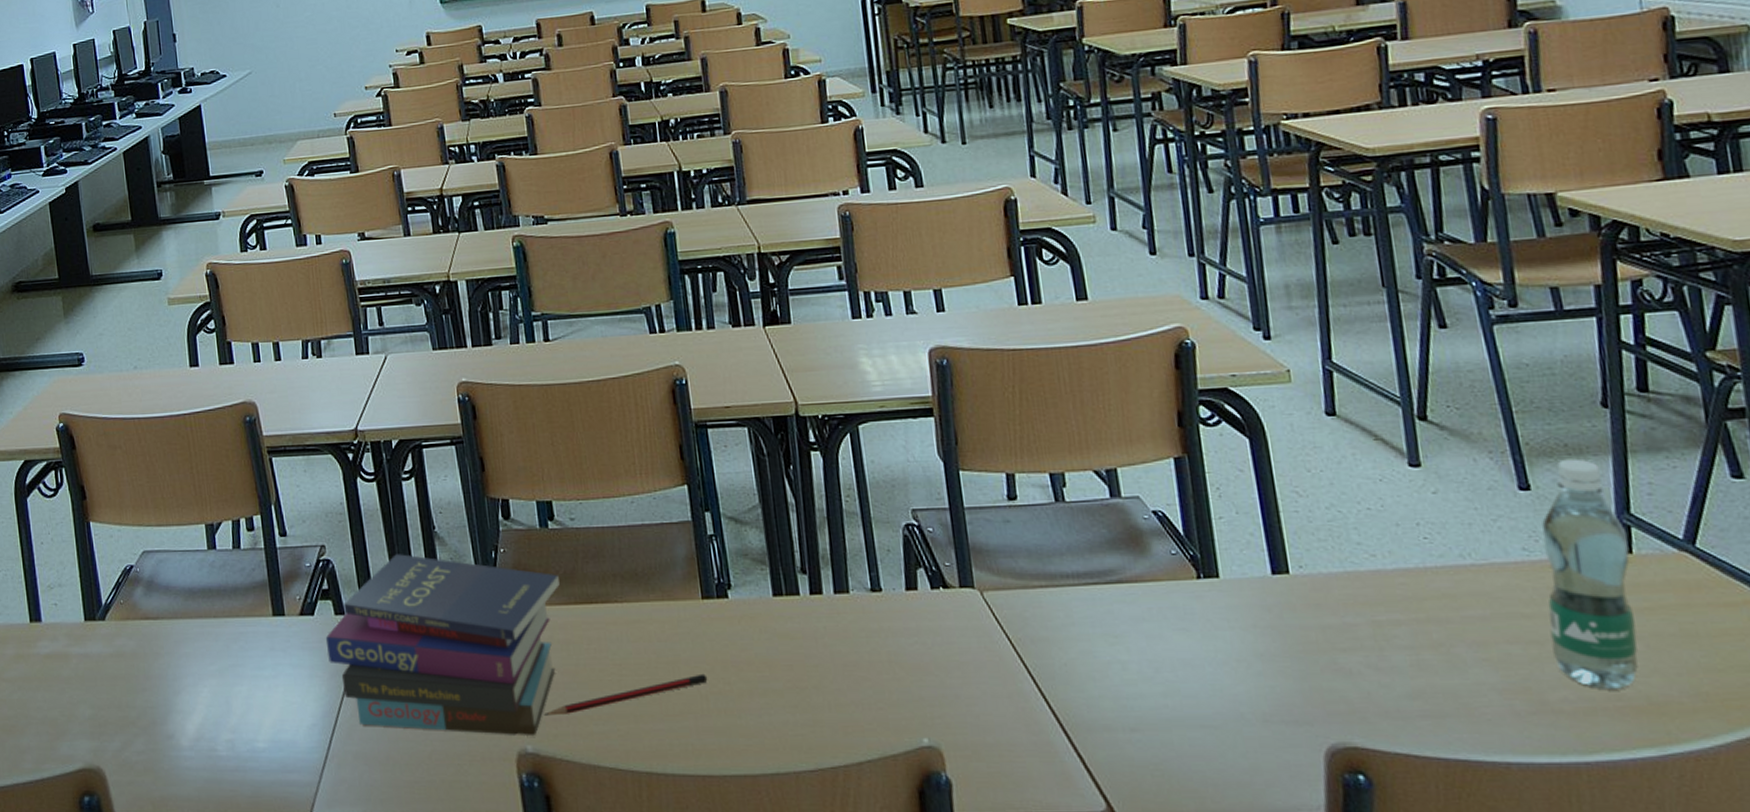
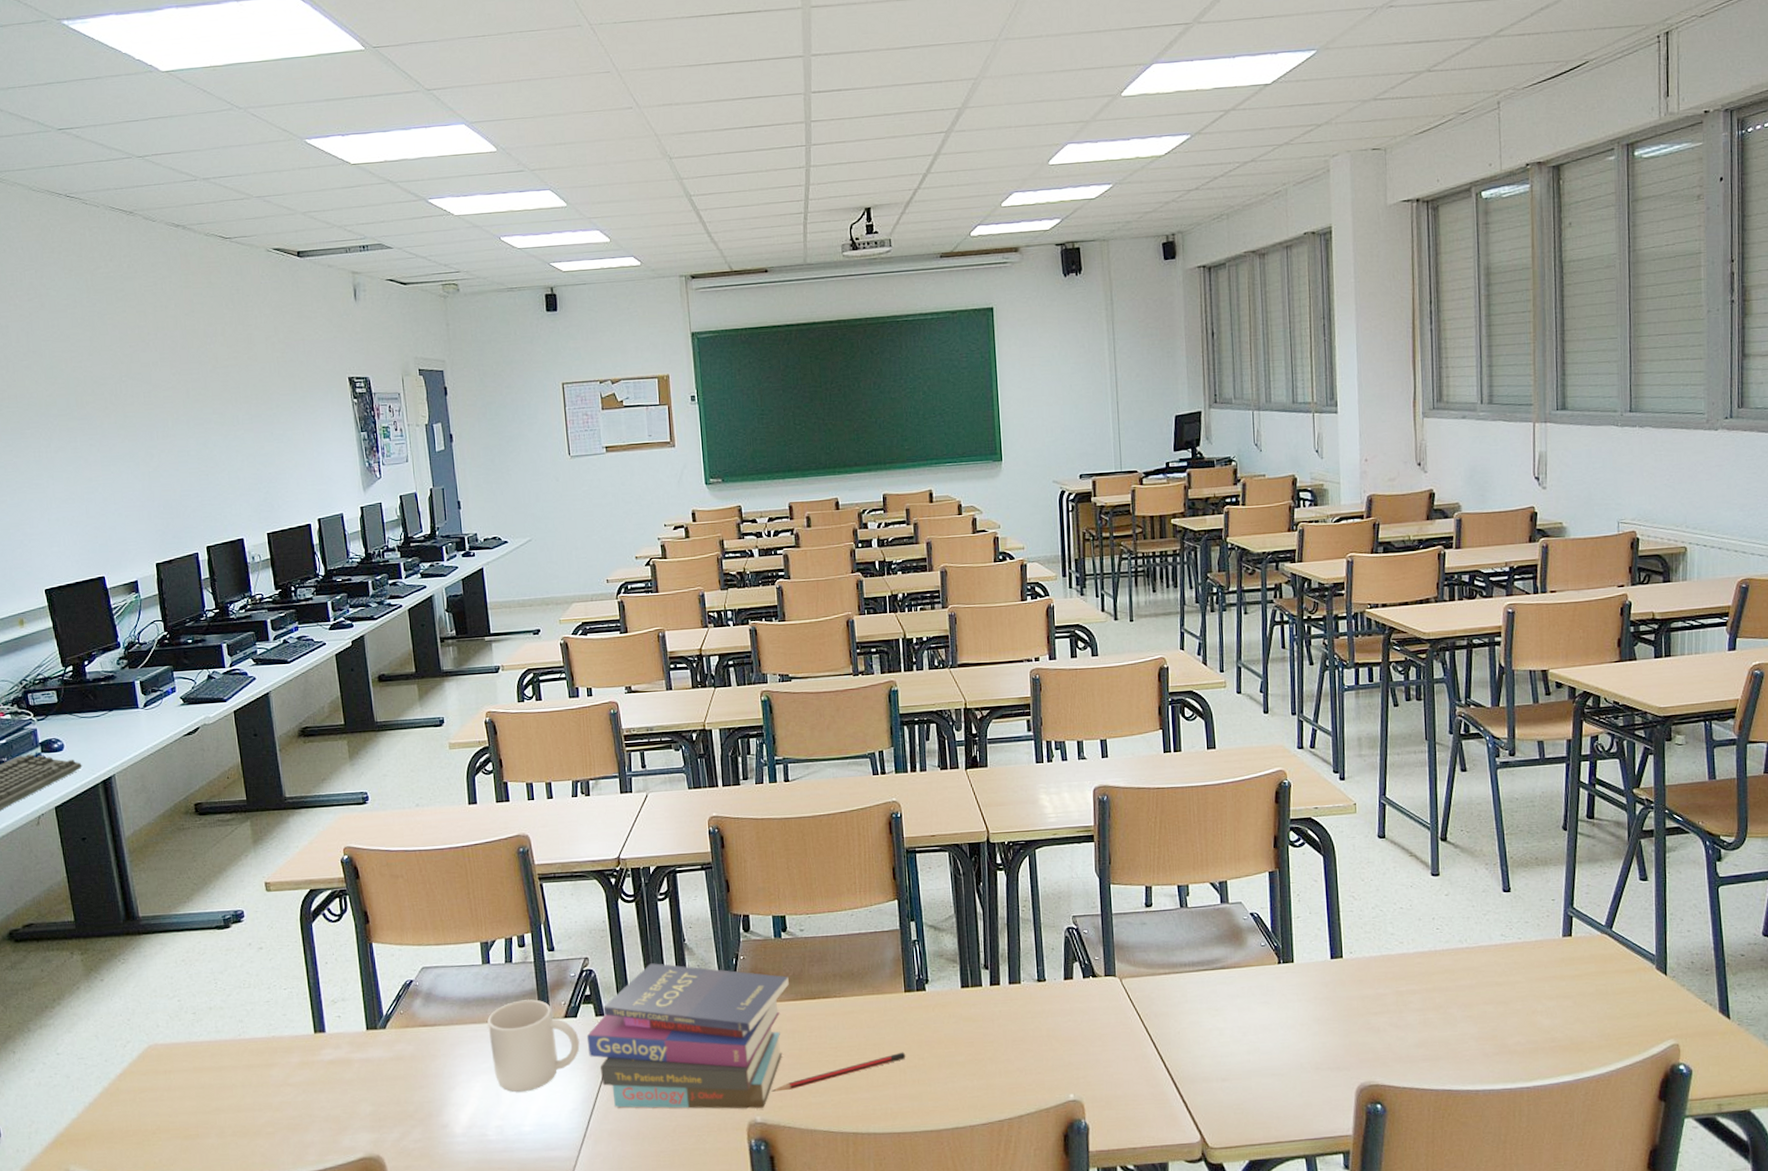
mug: none [214,592,318,701] -> present [487,999,580,1092]
bottle: present [1542,458,1638,689] -> none [1513,868,1570,1034]

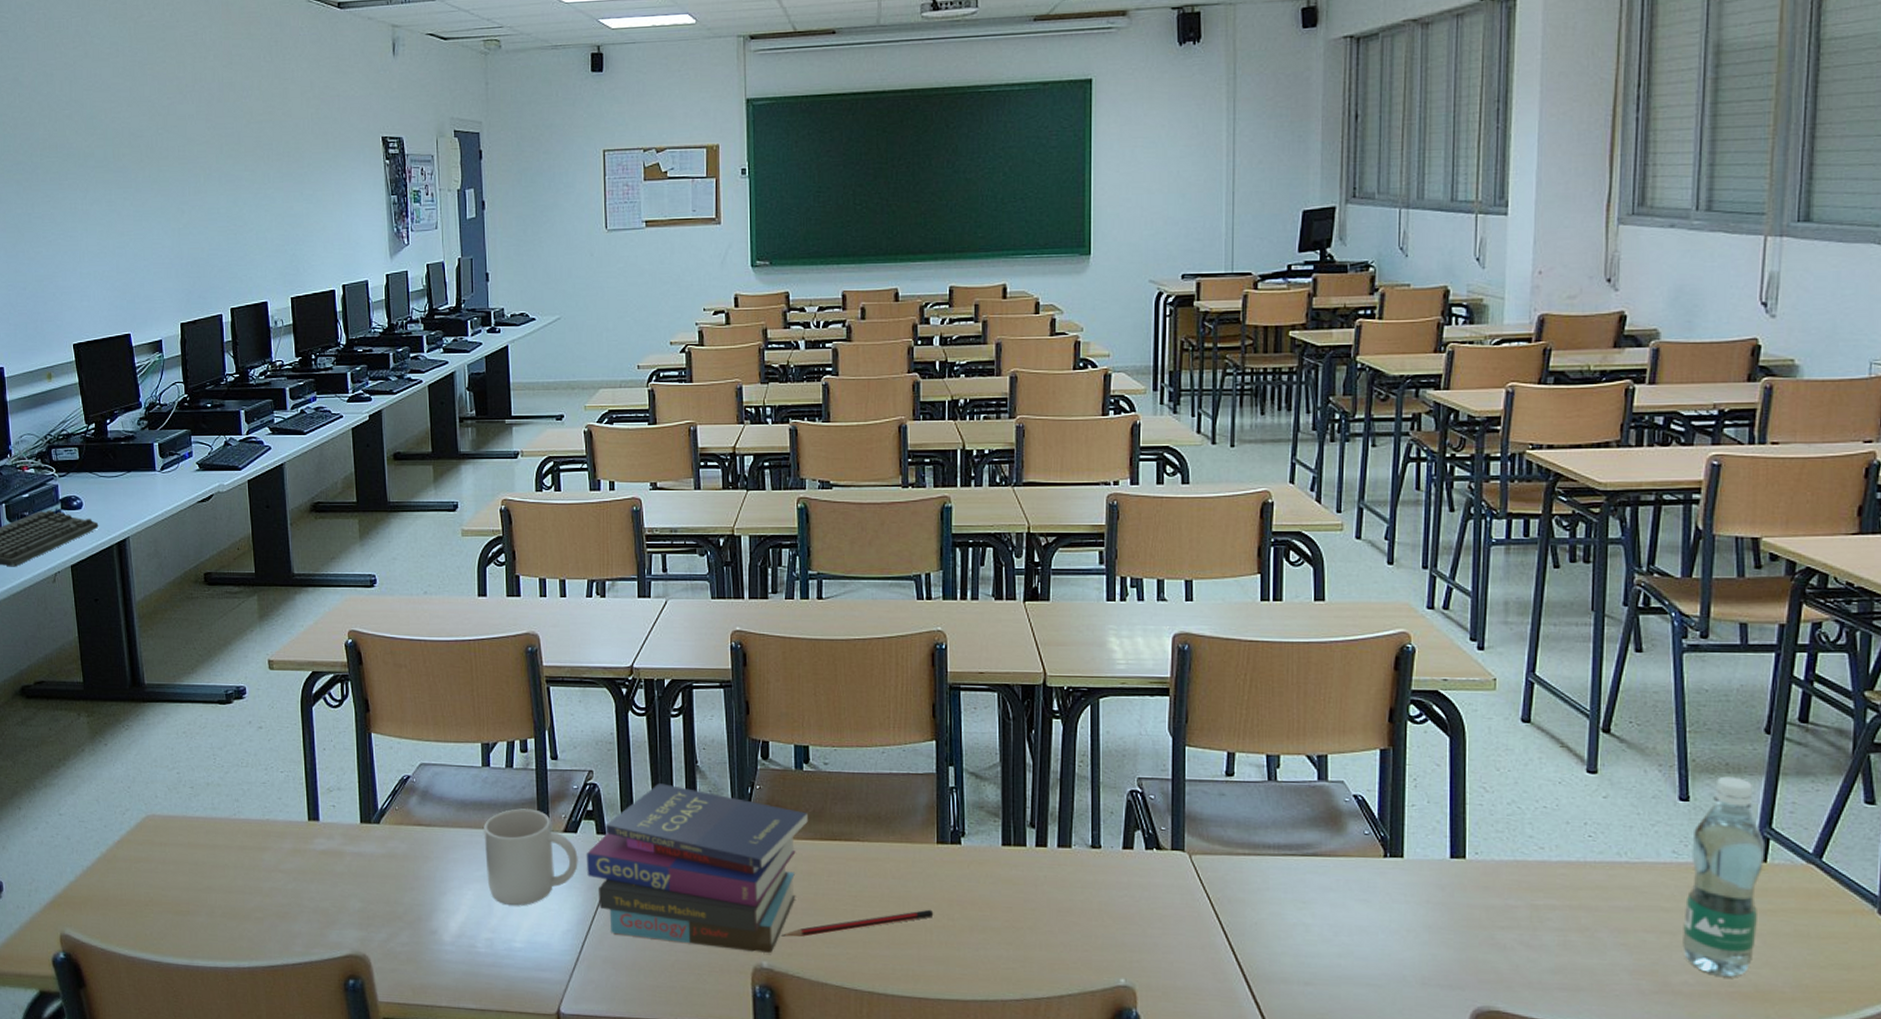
bottle: none [1513,868,1570,1034] -> present [1682,776,1766,977]

